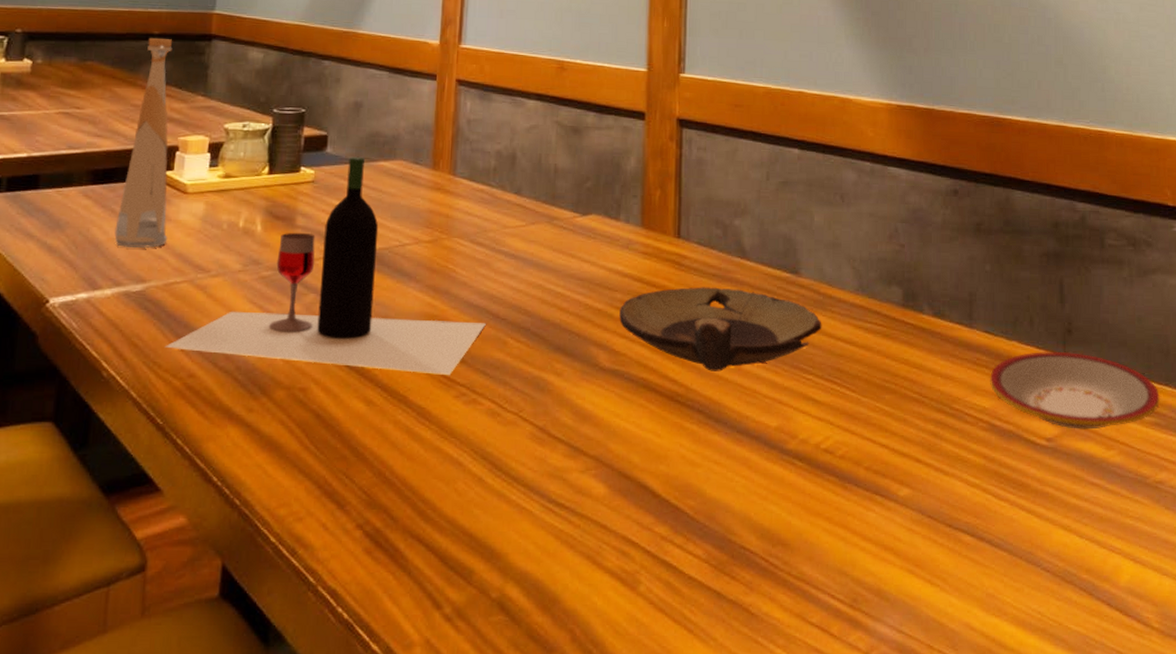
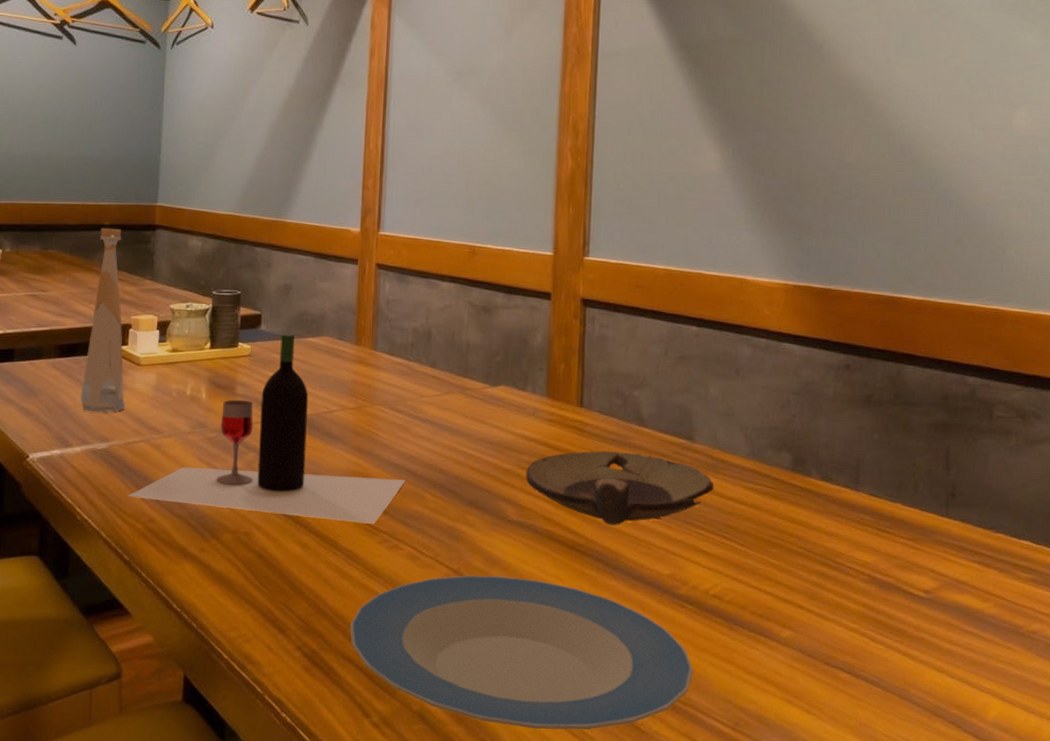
plate: none [419,433,806,616] -> present [349,575,694,730]
plate: present [990,351,1160,430] -> none [872,512,1038,584]

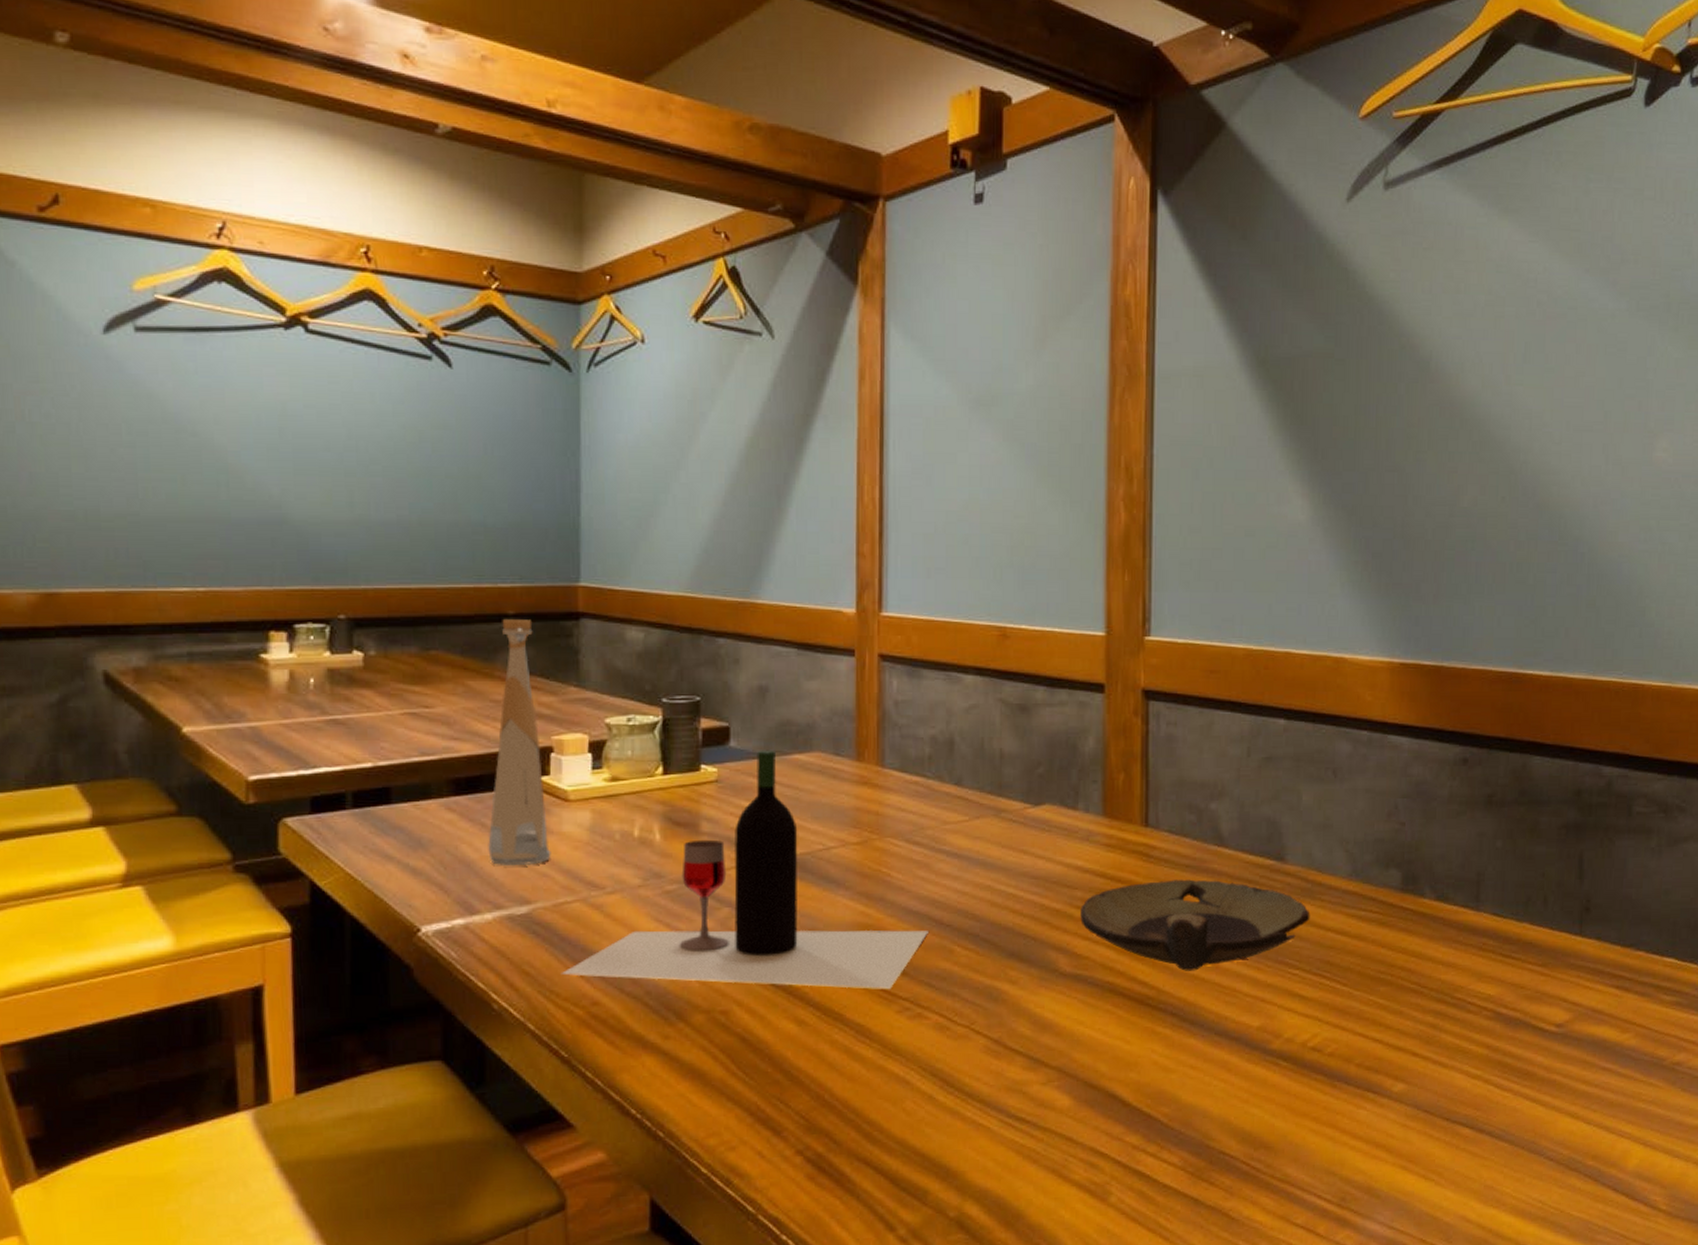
plate: present [349,575,694,730] -> none [864,1043,1291,1228]

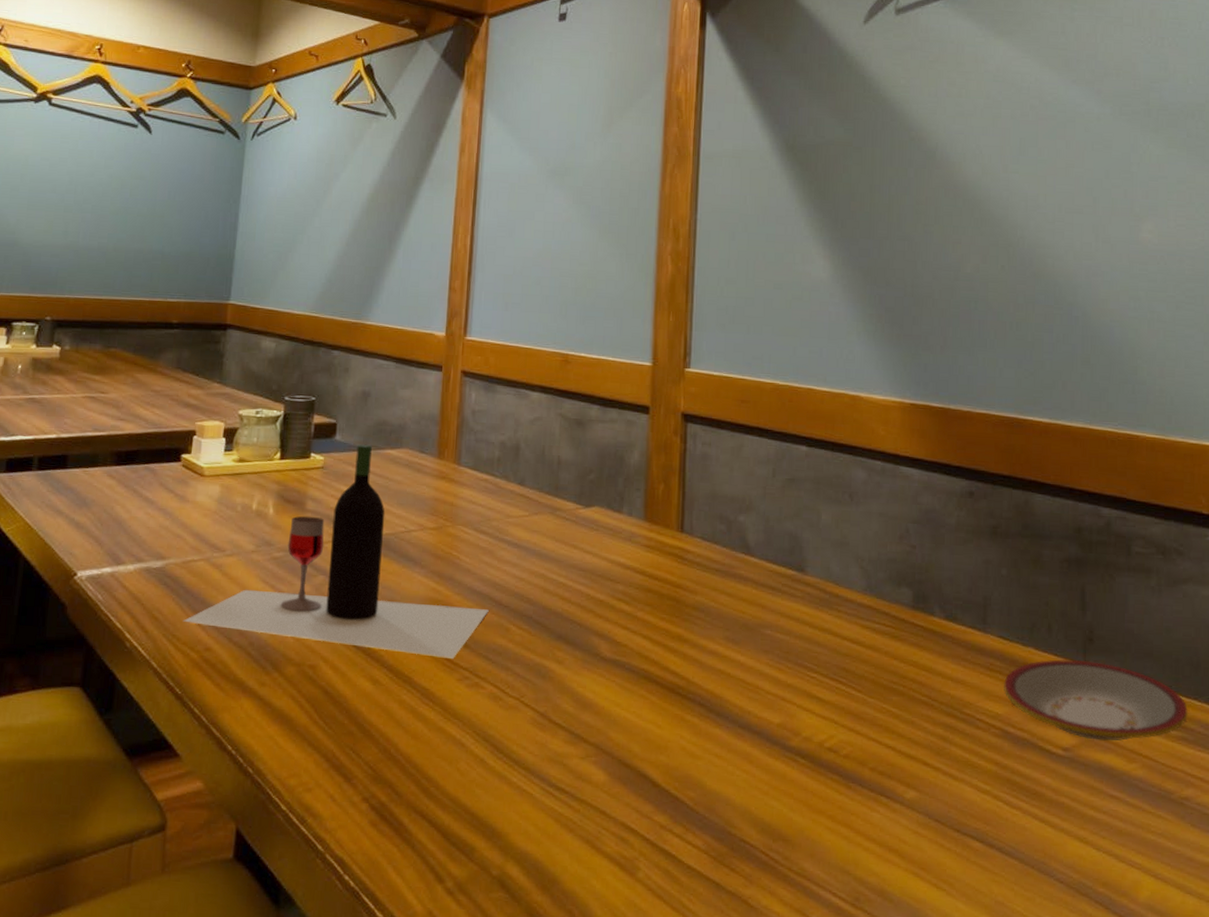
bottle: present [488,620,551,865] -> none [136,327,191,527]
oil lamp: present [1080,879,1310,971] -> none [621,581,828,666]
plate: none [1496,931,1683,1013] -> present [1004,659,1188,741]

